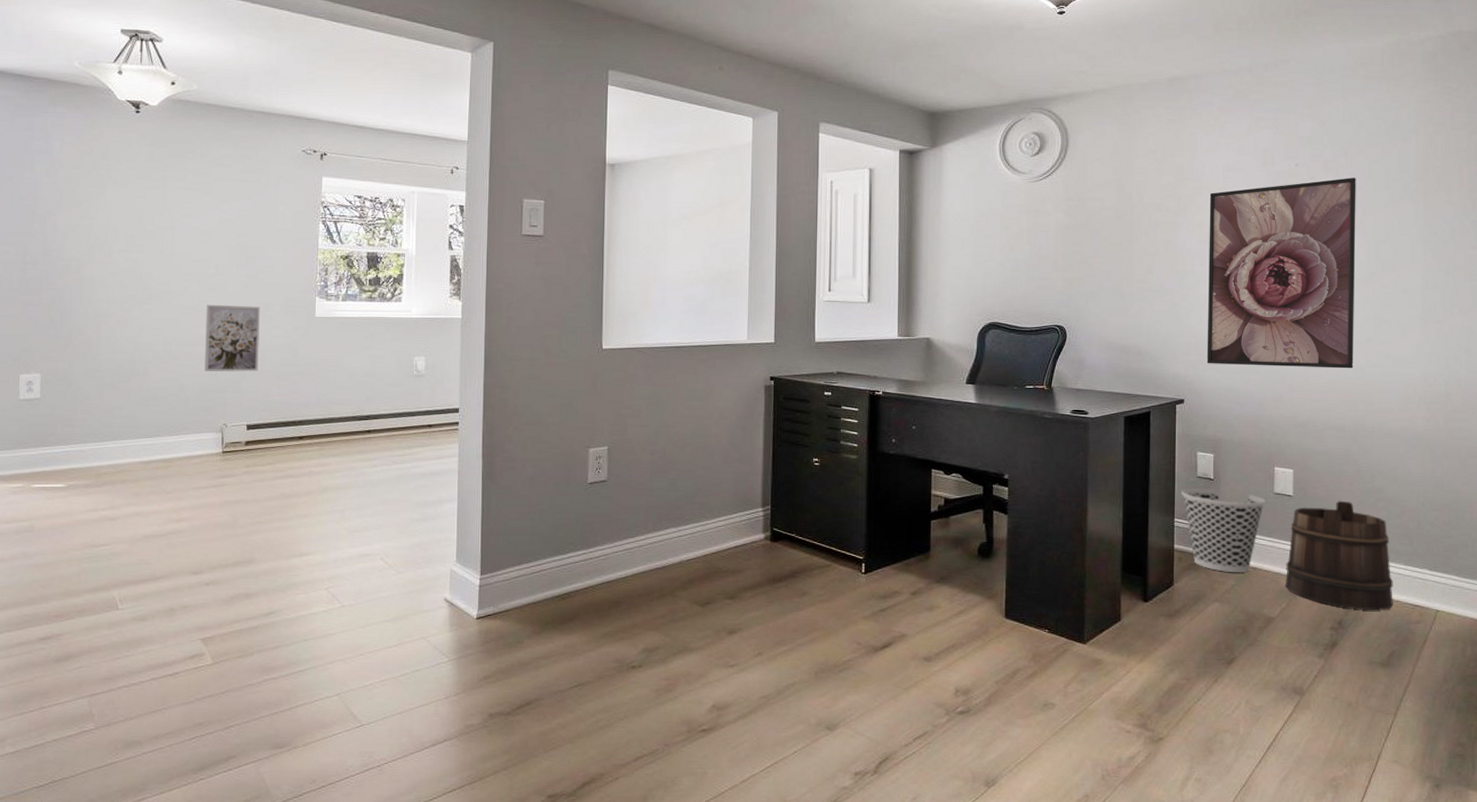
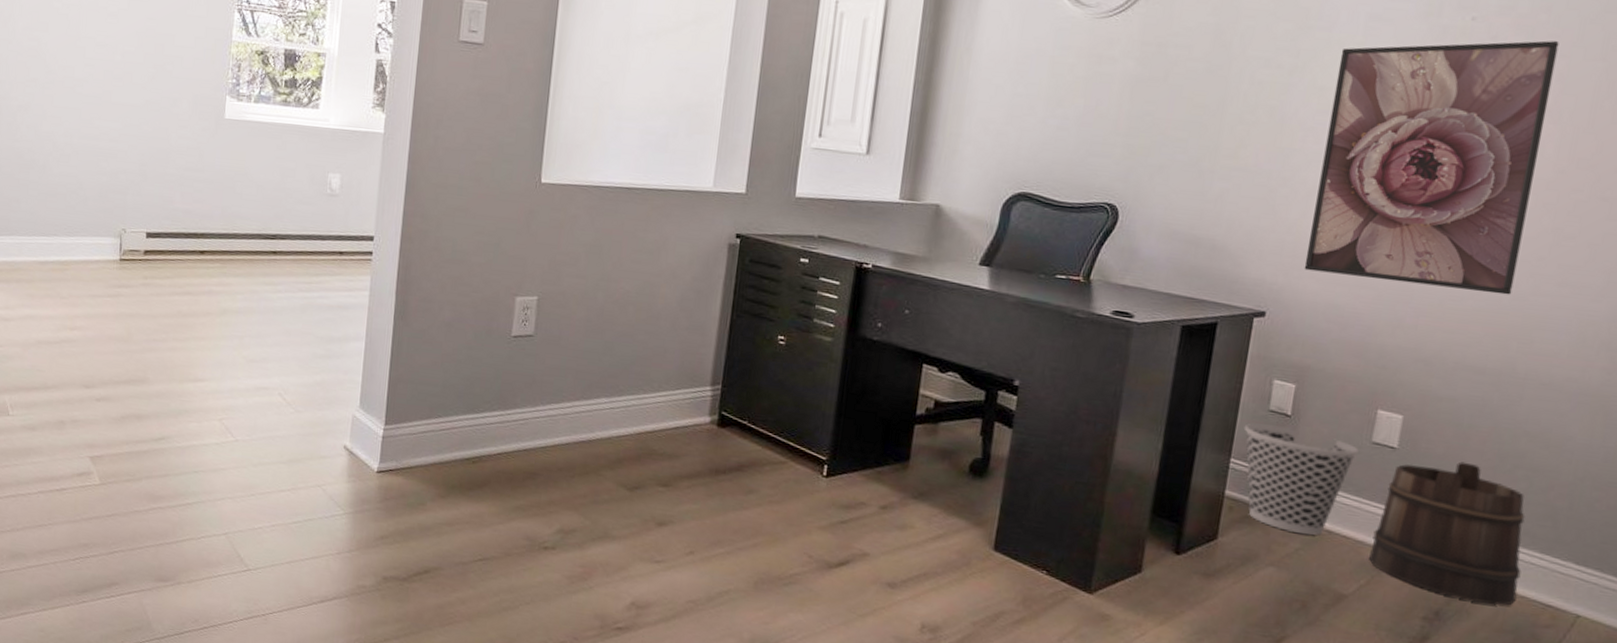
wall art: present [205,304,260,372] -> none [106,95,166,175]

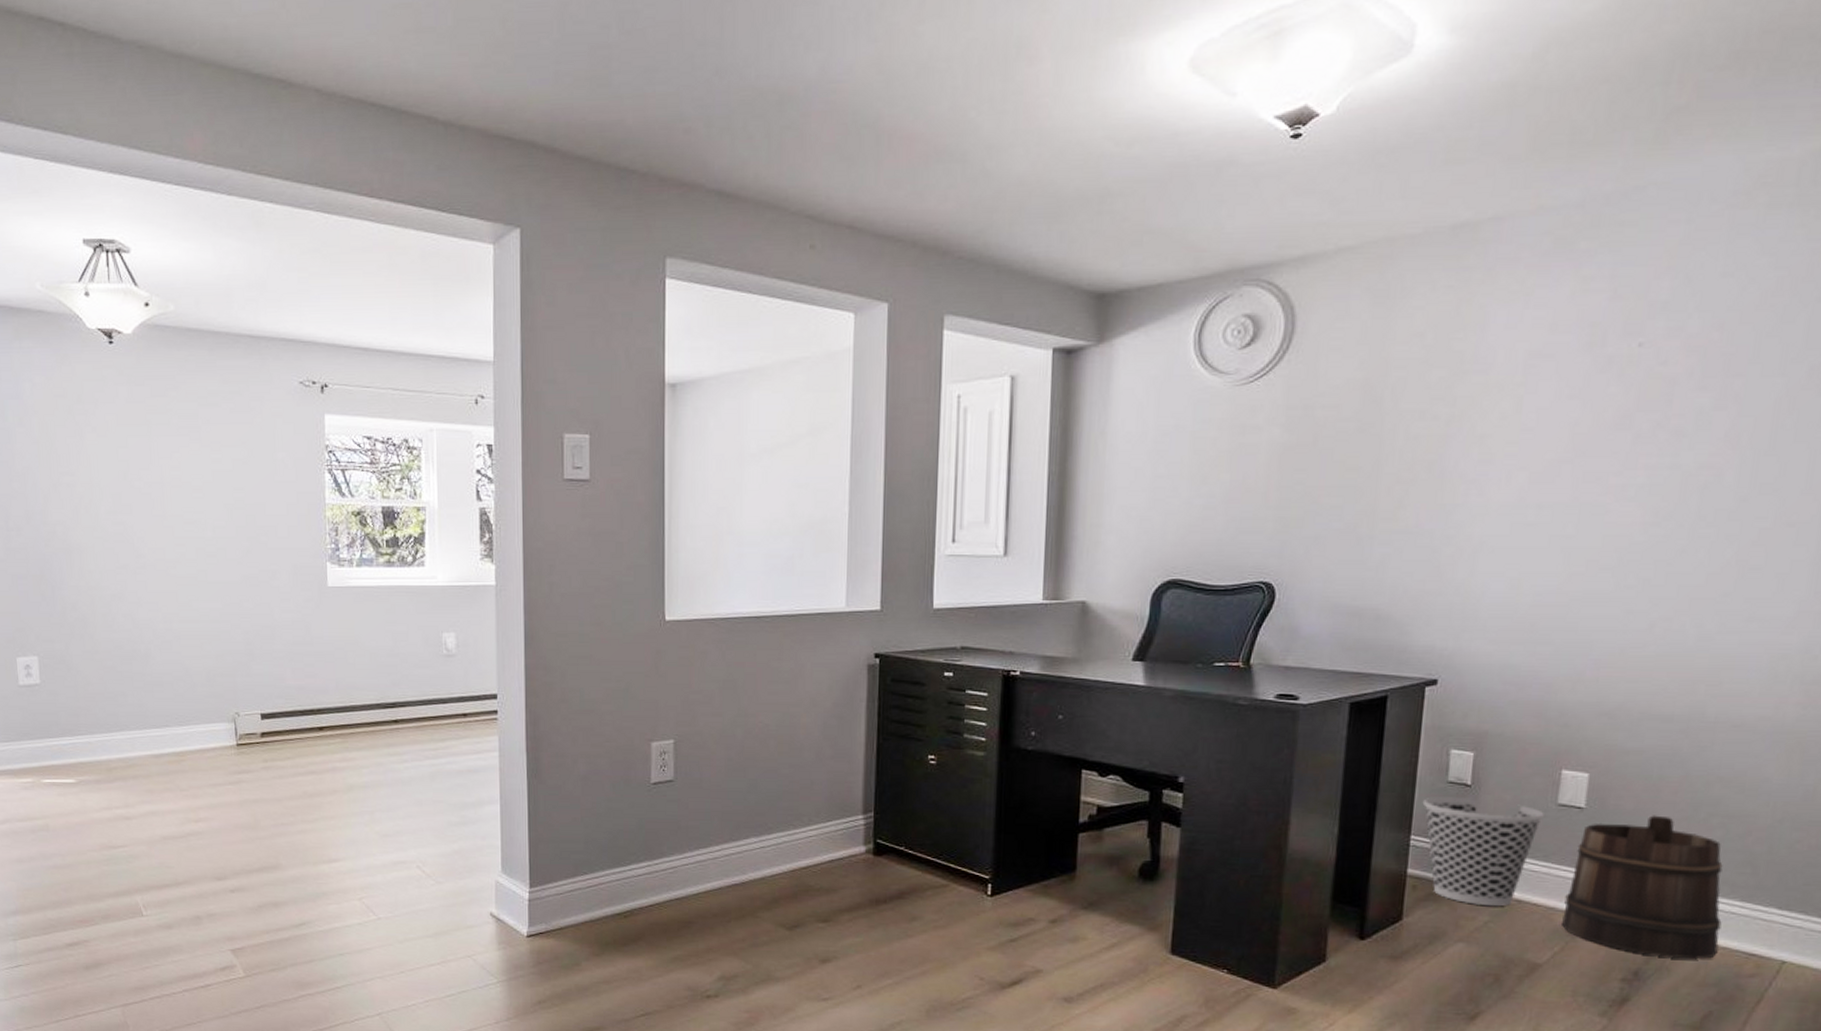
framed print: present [1304,40,1559,295] -> none [1475,360,1734,636]

